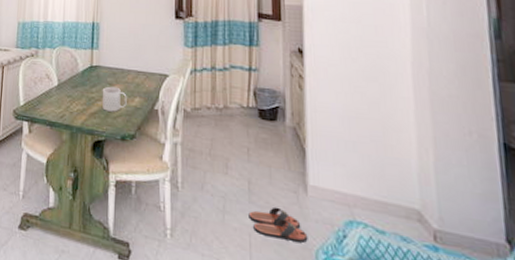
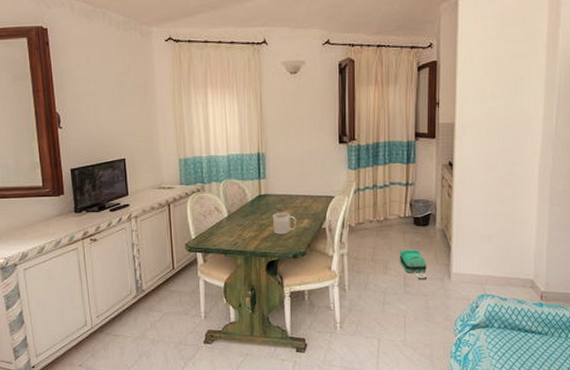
suitcase: none [243,147,277,190] -> present [400,250,427,280]
flip-flop: present [249,207,308,243] -> none [404,293,450,316]

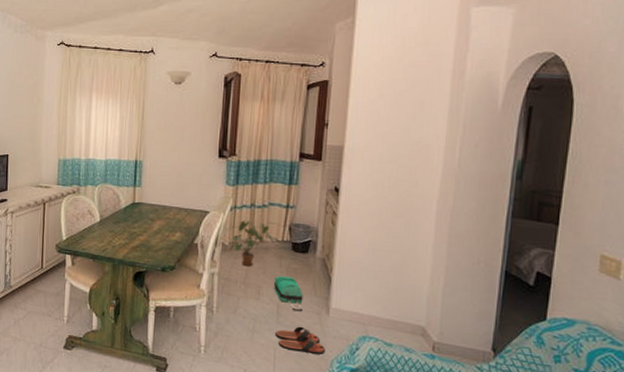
mug: present [272,212,297,235] -> none [143,222,168,246]
house plant: none [356,202,397,245] -> present [229,220,274,267]
flip-flop: none [404,293,450,316] -> present [275,326,326,355]

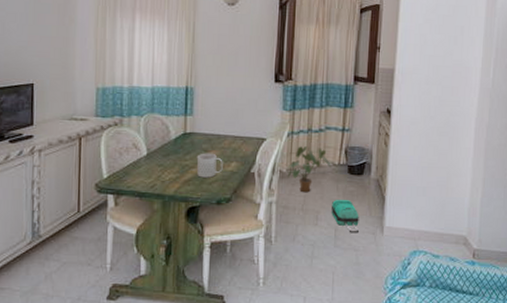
mug: none [143,222,168,246] -> present [196,153,223,178]
flip-flop: present [275,326,326,355] -> none [333,247,381,273]

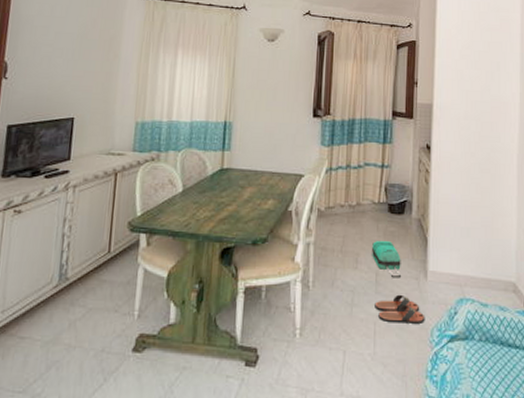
mug: present [196,153,223,178] -> none [232,189,260,216]
house plant: present [287,146,331,193] -> none [325,183,371,233]
flip-flop: none [333,247,381,273] -> present [375,294,425,324]

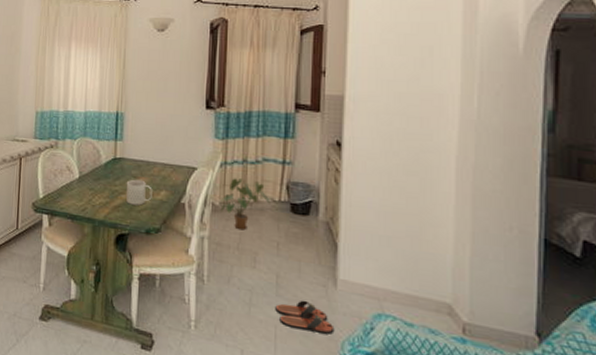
mug: none [232,189,260,216] -> present [125,179,152,206]
house plant: none [325,183,371,233] -> present [220,178,271,231]
suitcase: present [372,241,401,278] -> none [272,241,306,284]

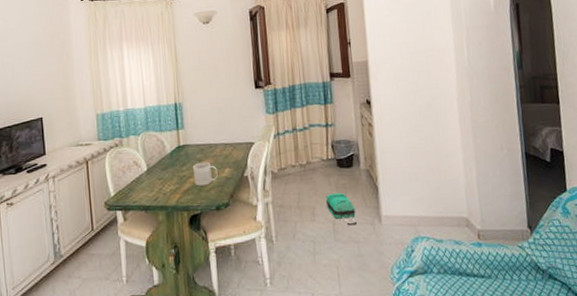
house plant: present [220,178,271,231] -> none [278,145,320,191]
suitcase: none [272,241,306,284] -> present [326,193,357,226]
flip-flop: present [275,300,335,334] -> none [335,239,385,266]

